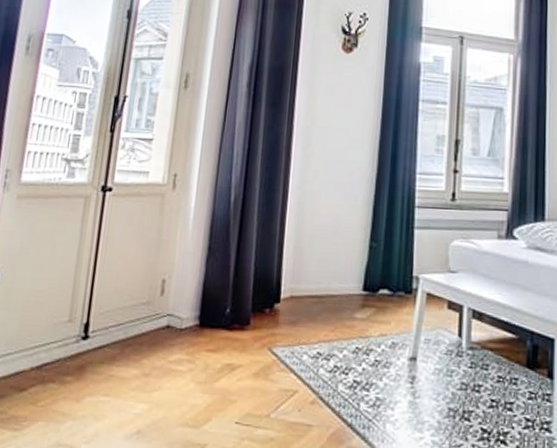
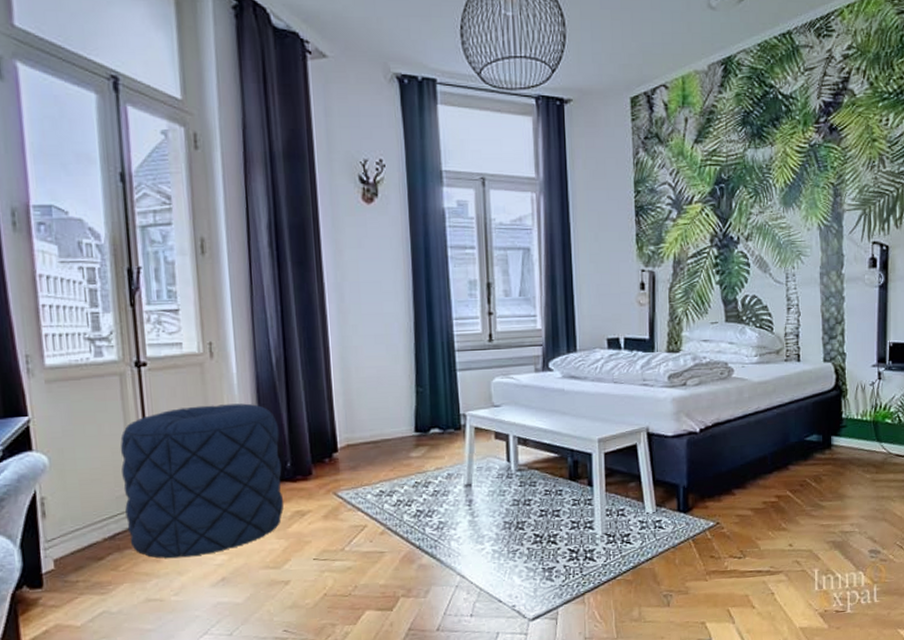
pouf: none [56,237,225,401] -> present [120,403,284,558]

